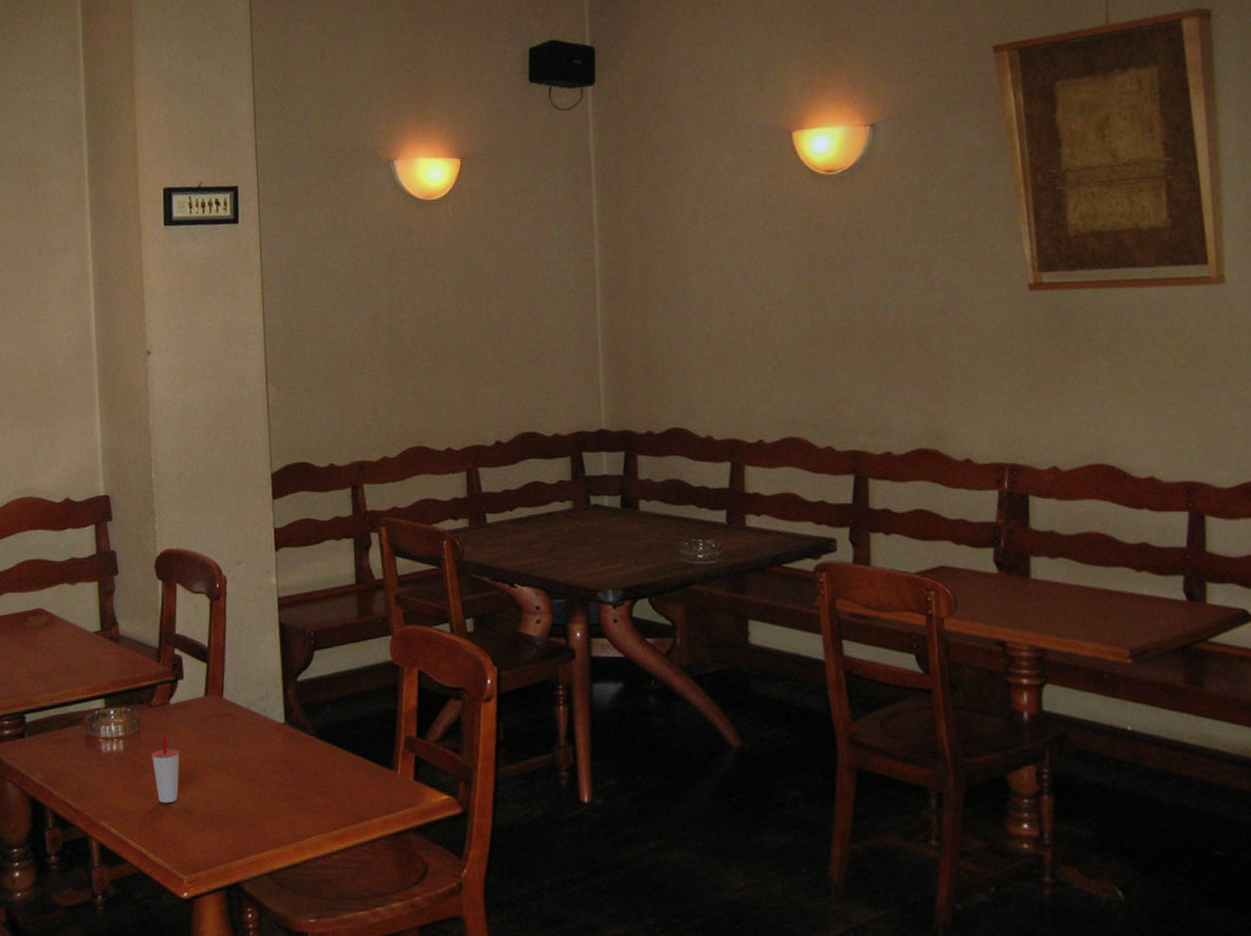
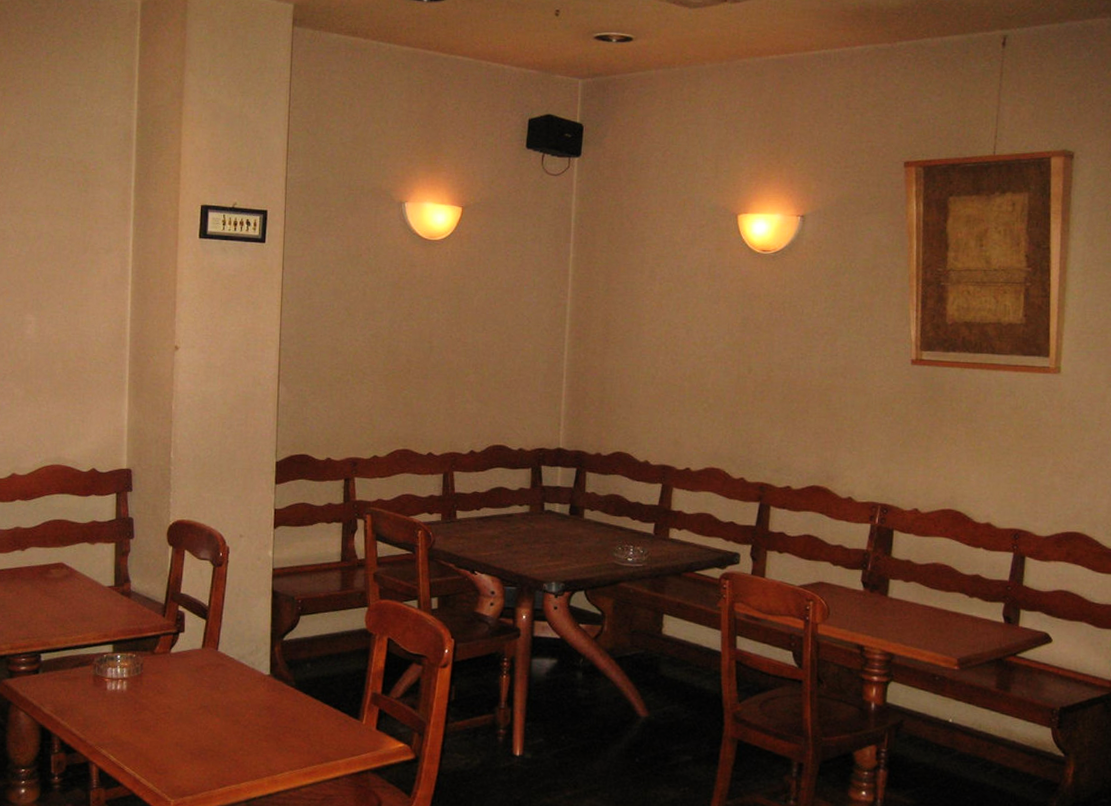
cup: present [151,737,180,803] -> none [150,681,176,737]

